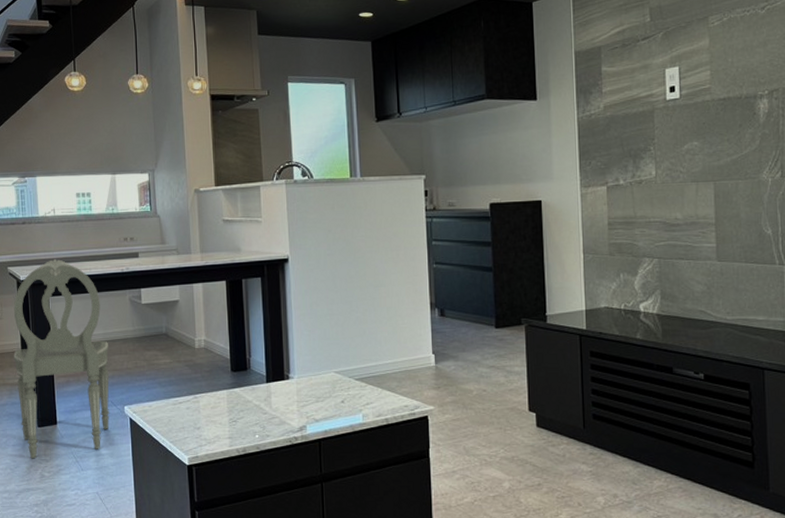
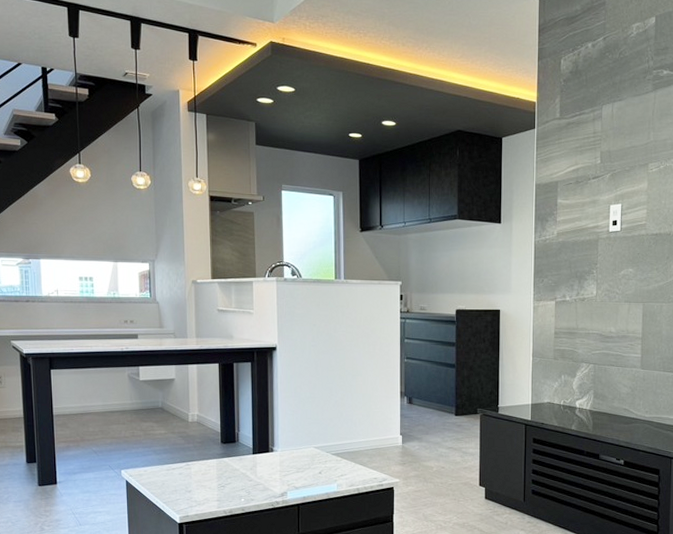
dining chair: present [13,258,110,459] -> none [16,335,108,514]

